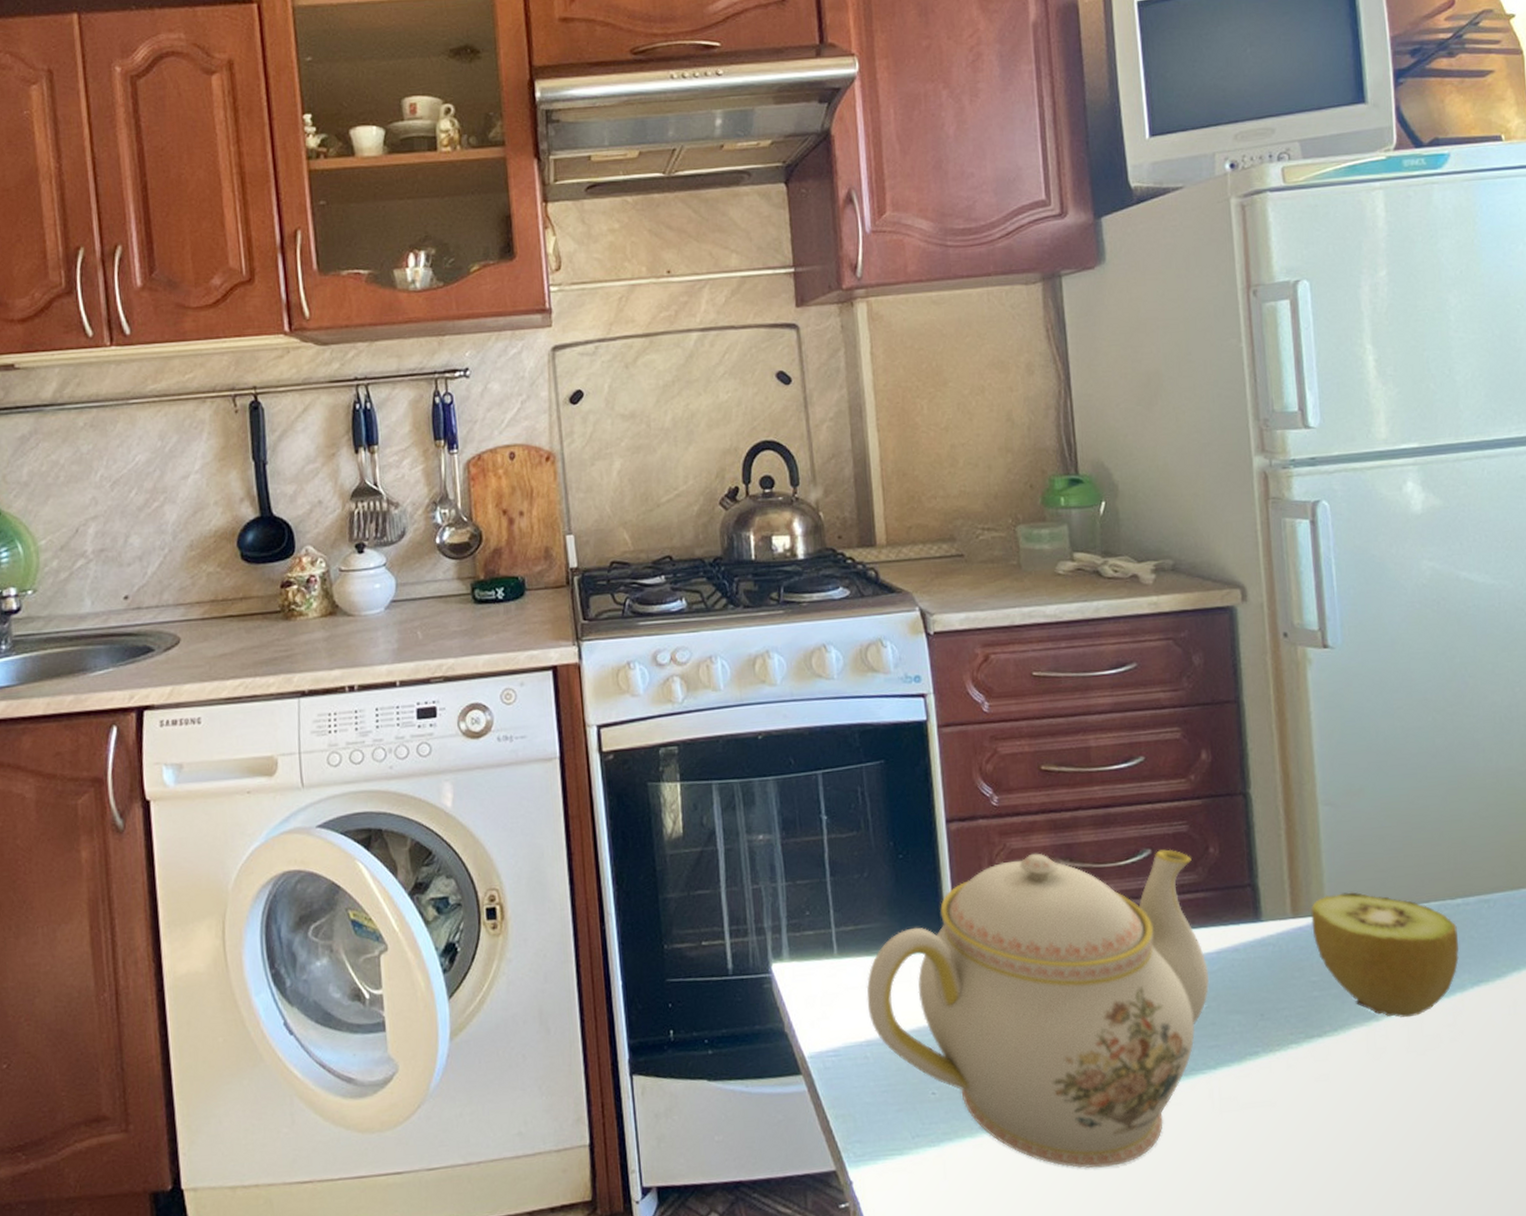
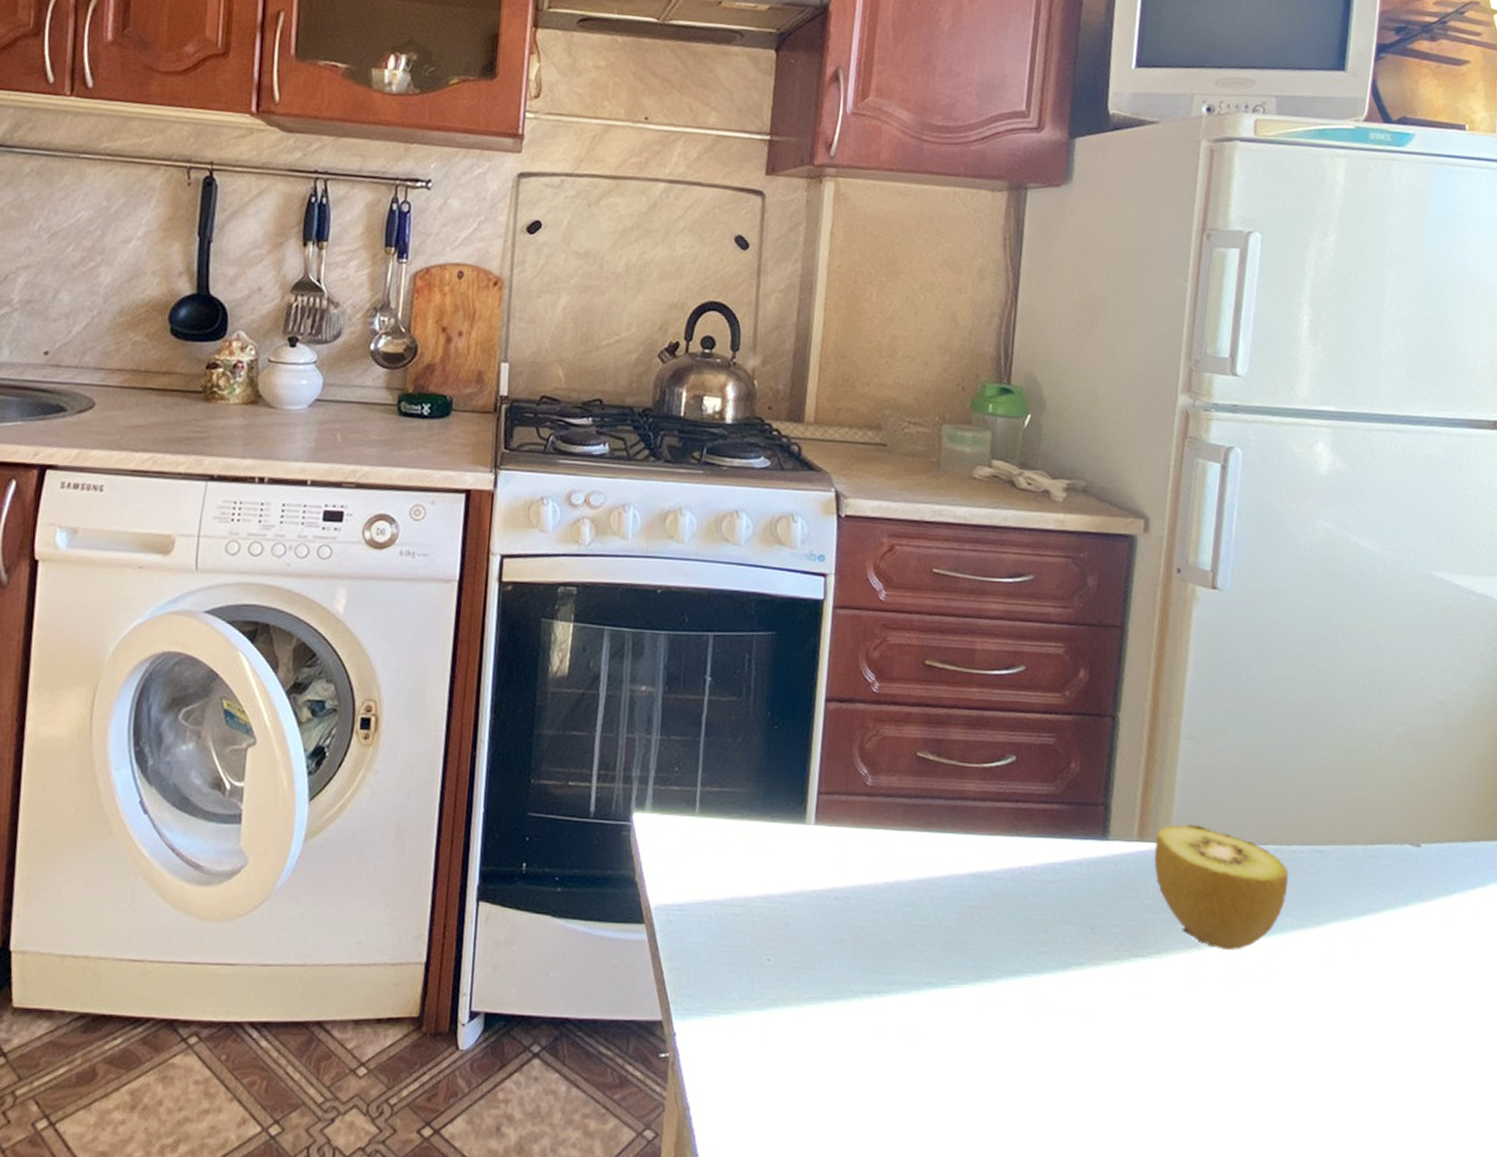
teapot: present [866,849,1210,1169] -> none [719,743,1053,1053]

